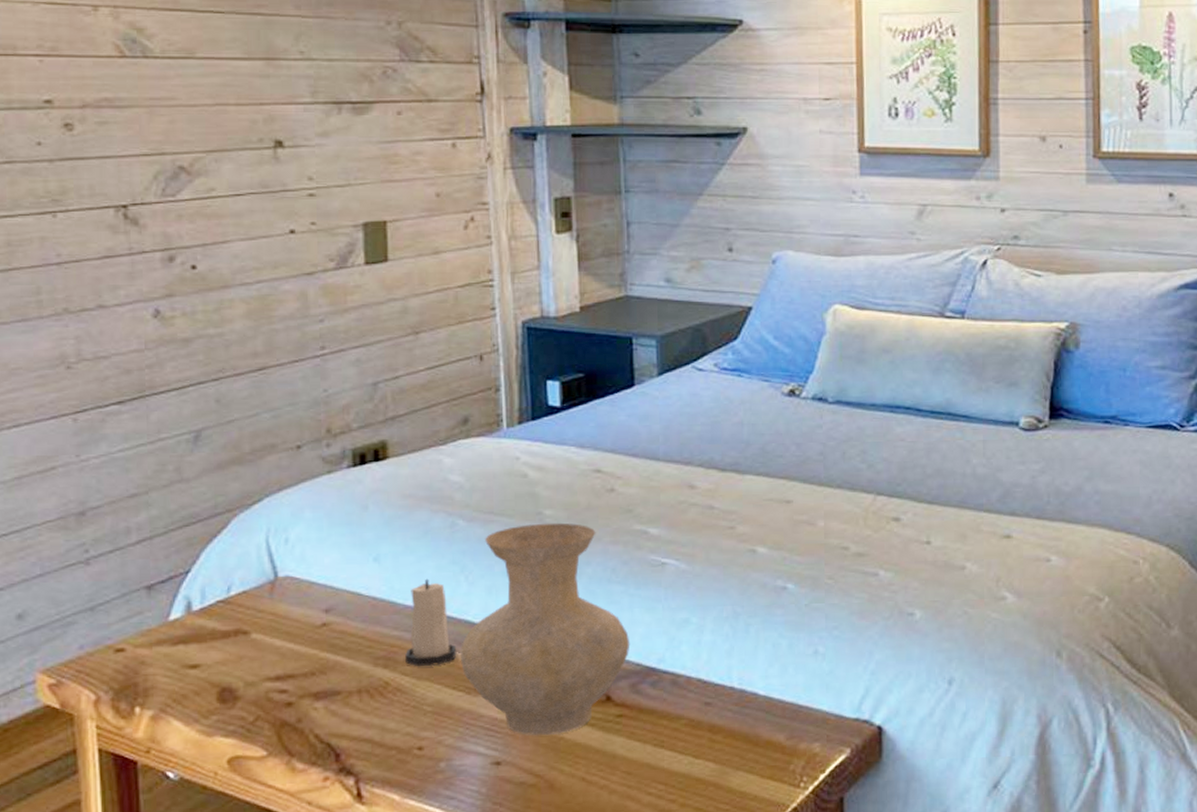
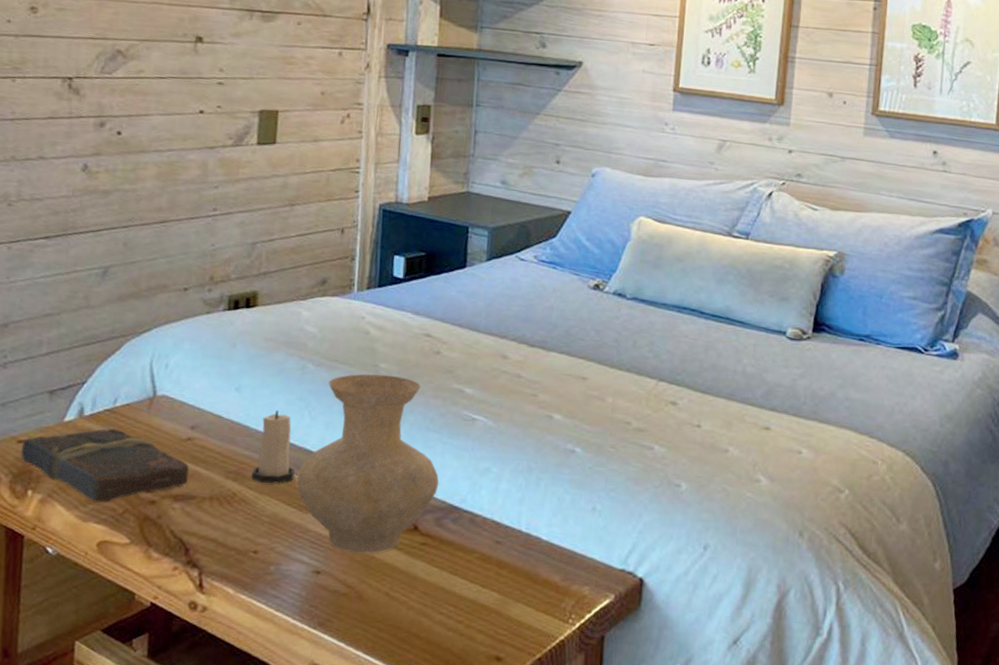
book: none [119,621,329,713] -> present [20,427,189,503]

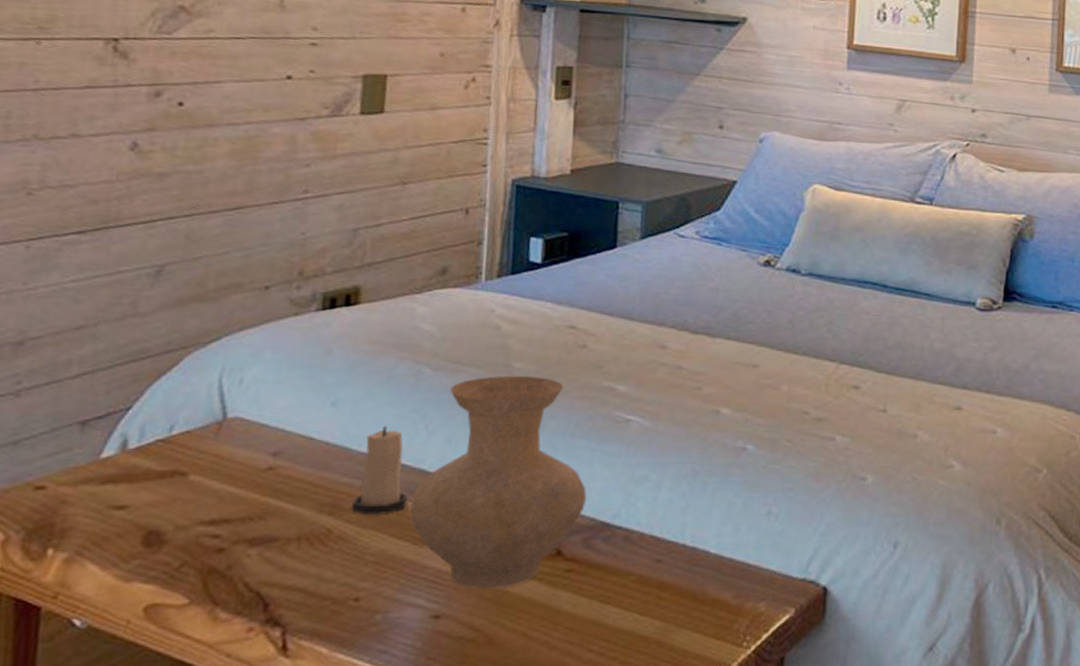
book: present [20,427,189,503] -> none [37,461,270,557]

